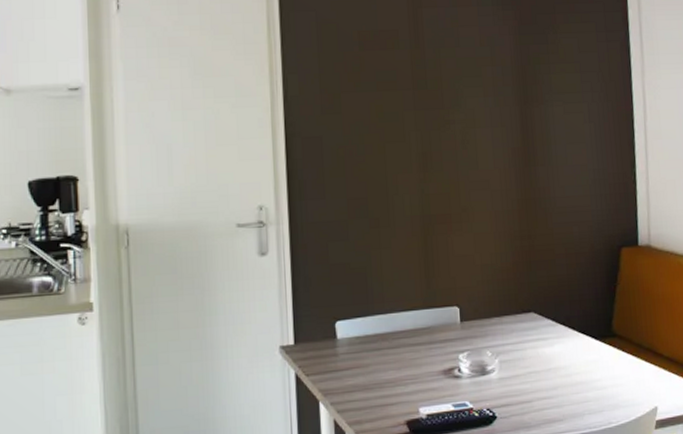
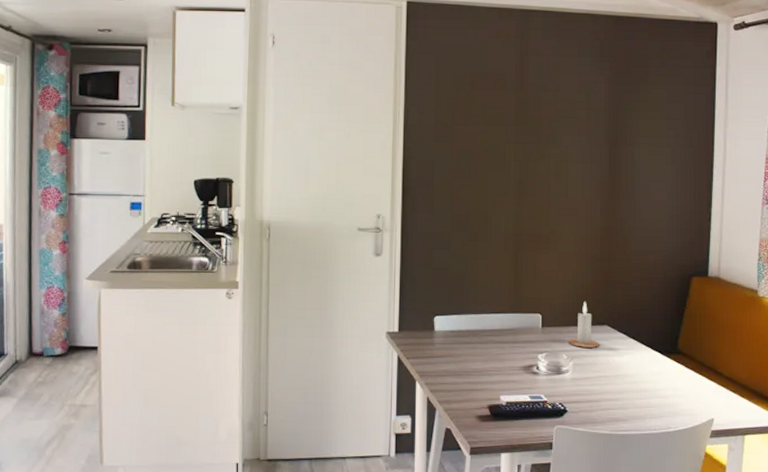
candle: none [492,287,528,341] -> present [568,302,600,348]

